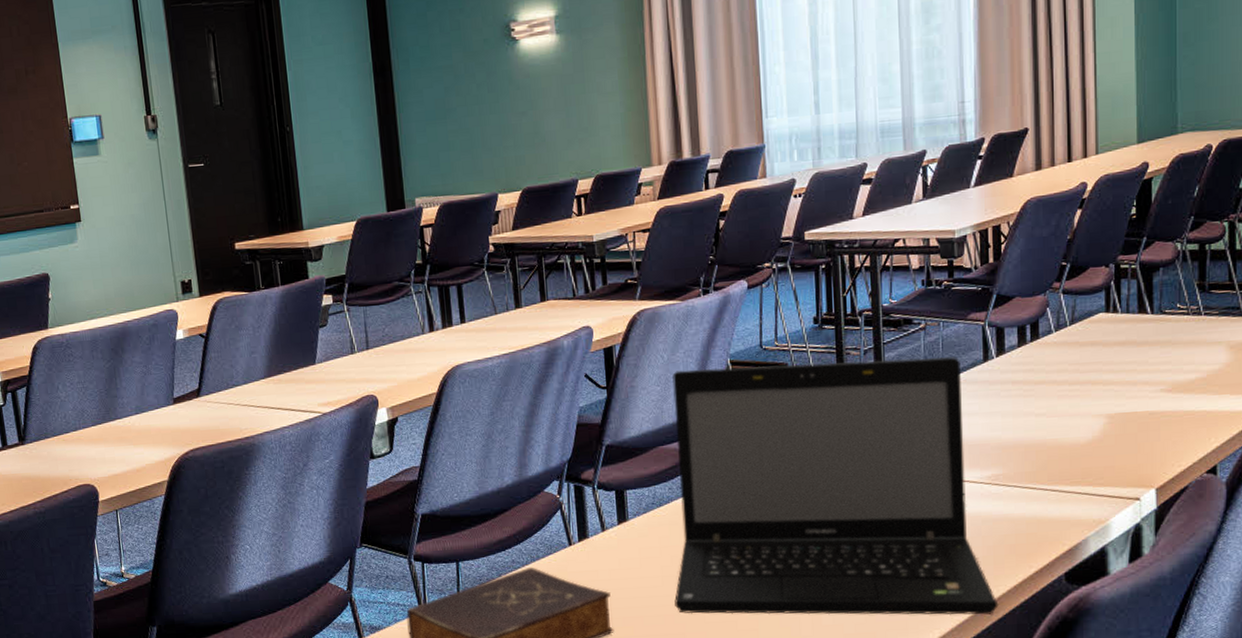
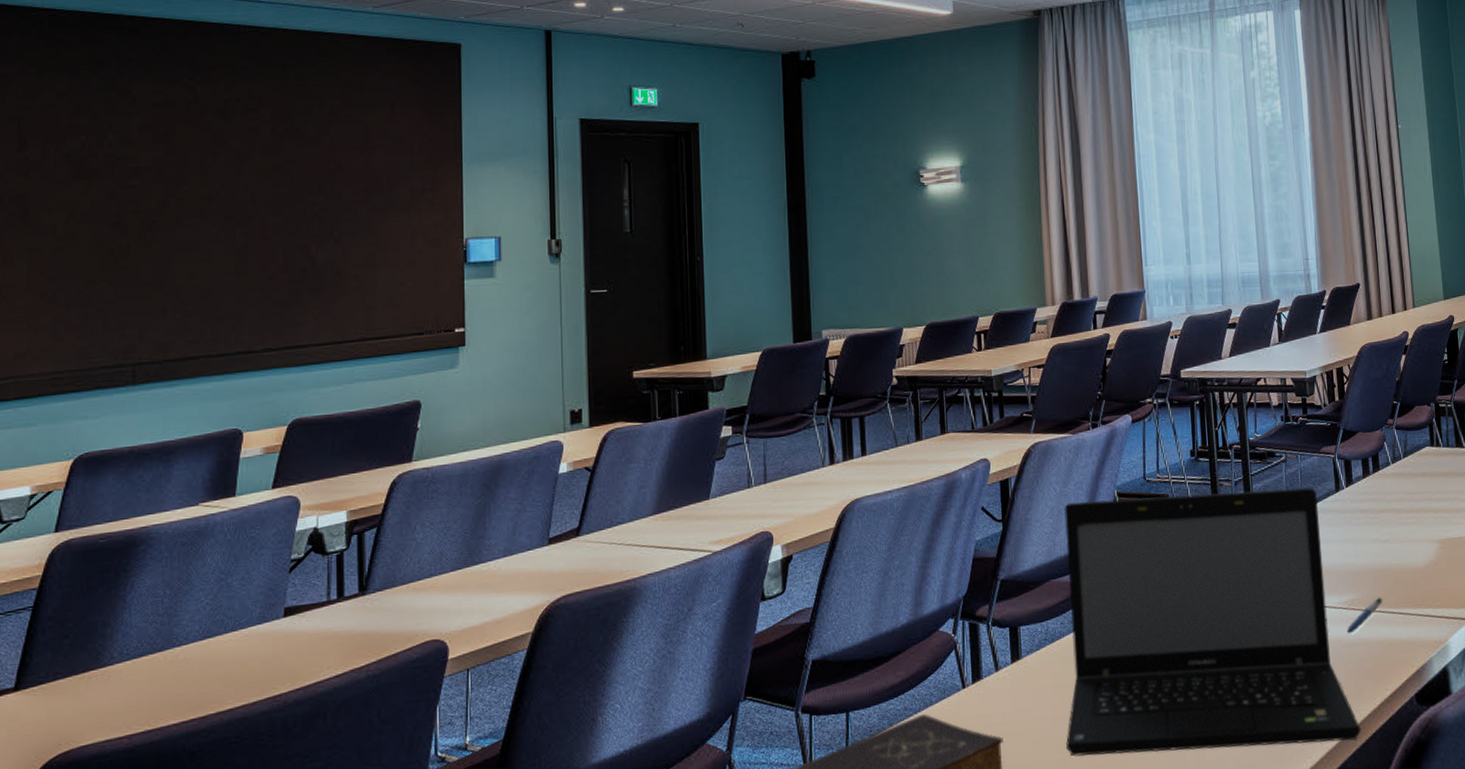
pen: none [988,473,1033,510] -> present [1347,597,1383,634]

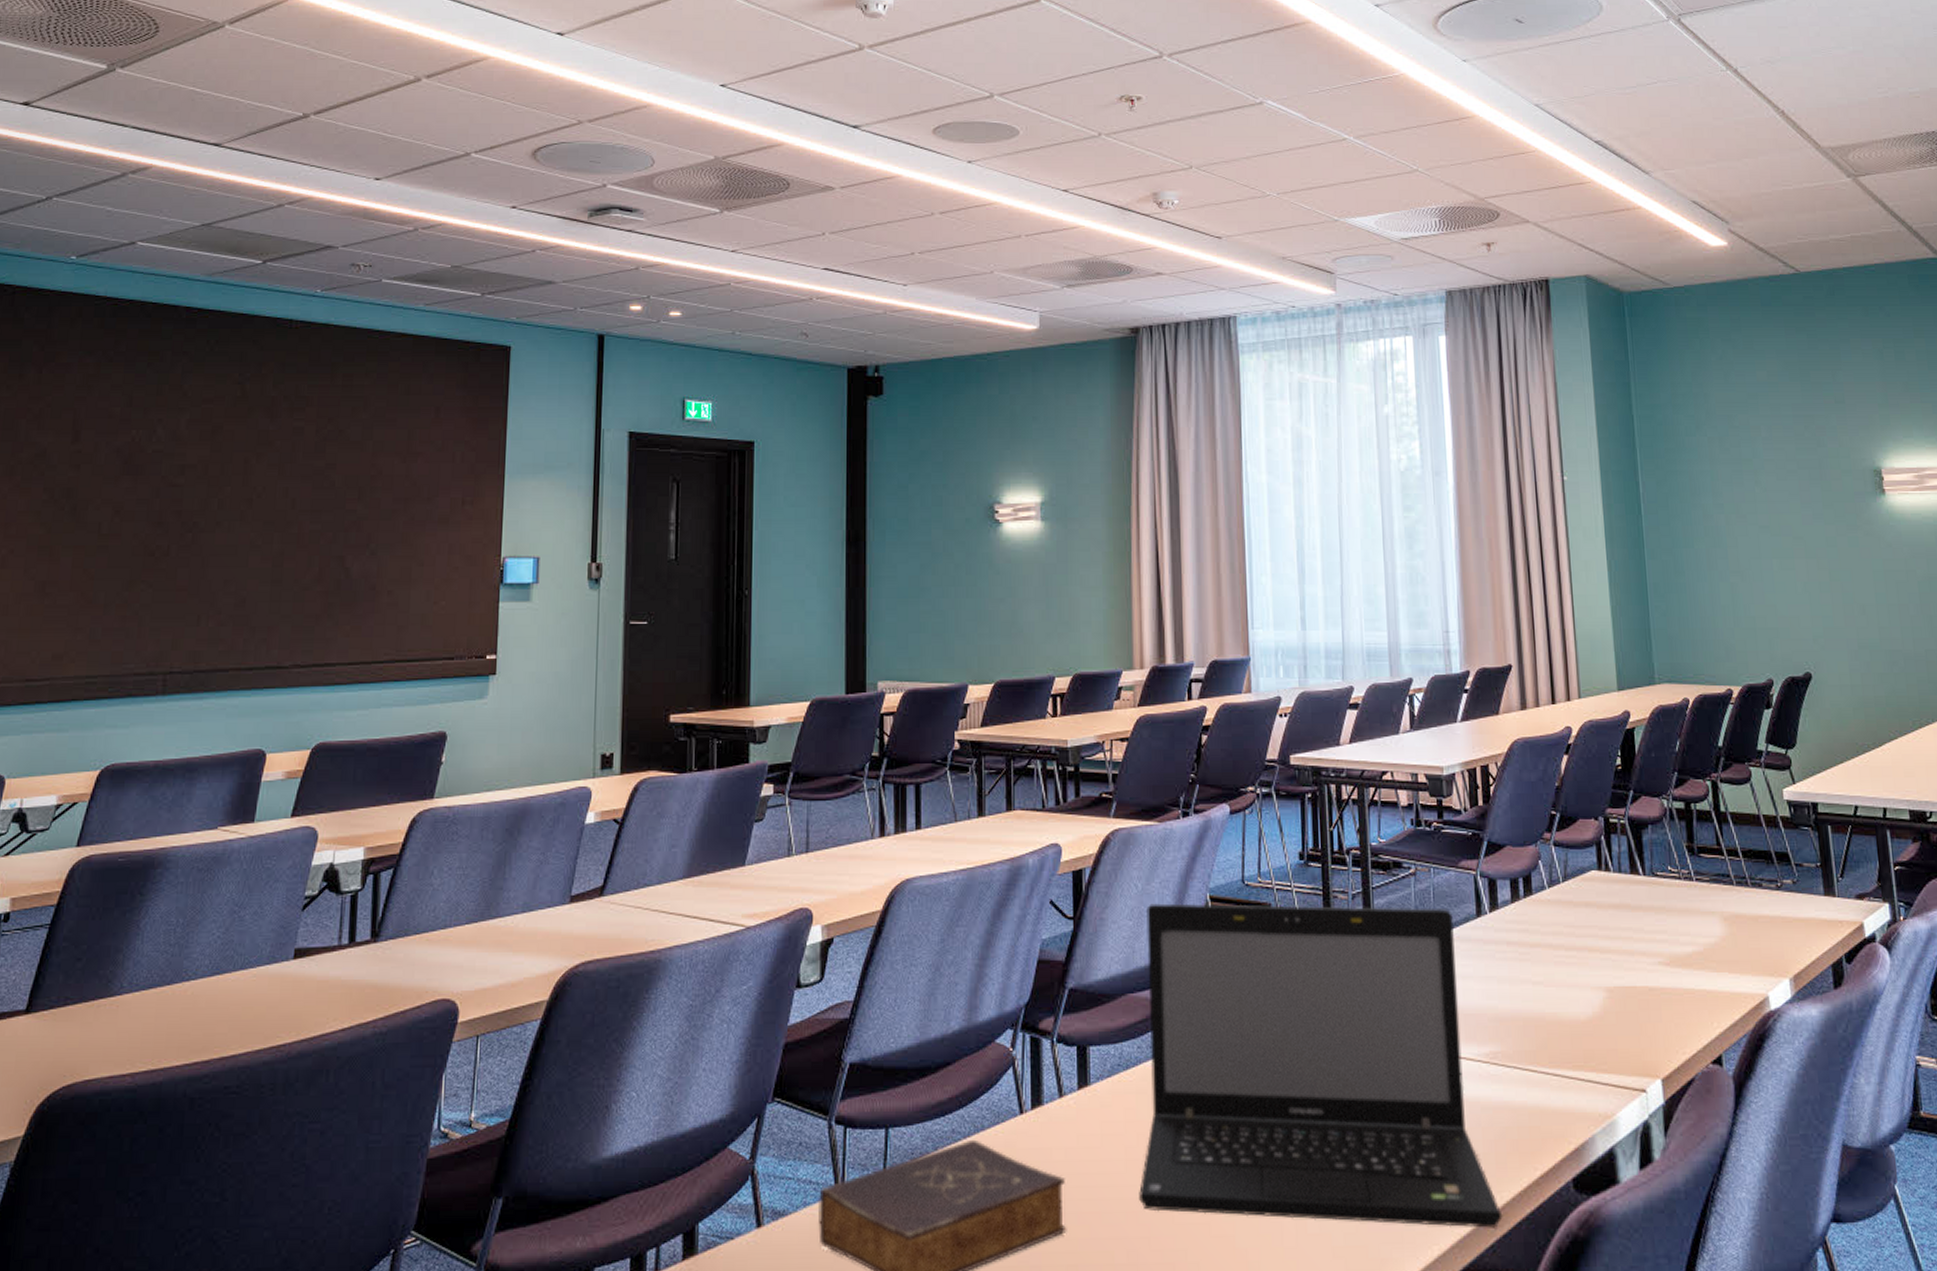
pen: present [1347,597,1383,634] -> none [1487,1052,1534,1095]

